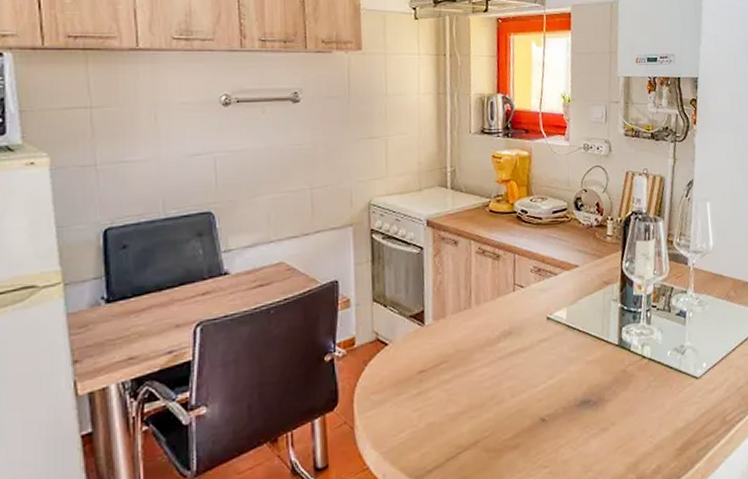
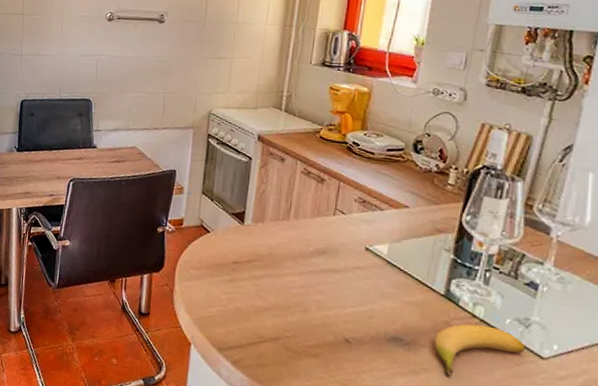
banana: none [616,362,684,423] -> present [435,323,525,377]

